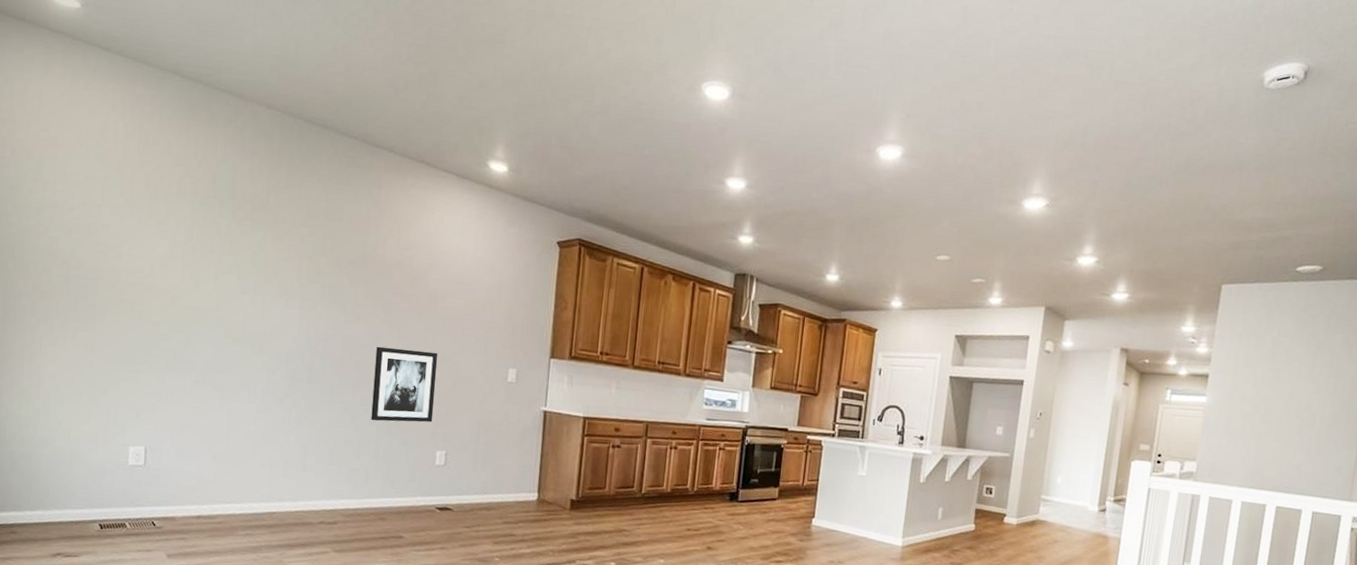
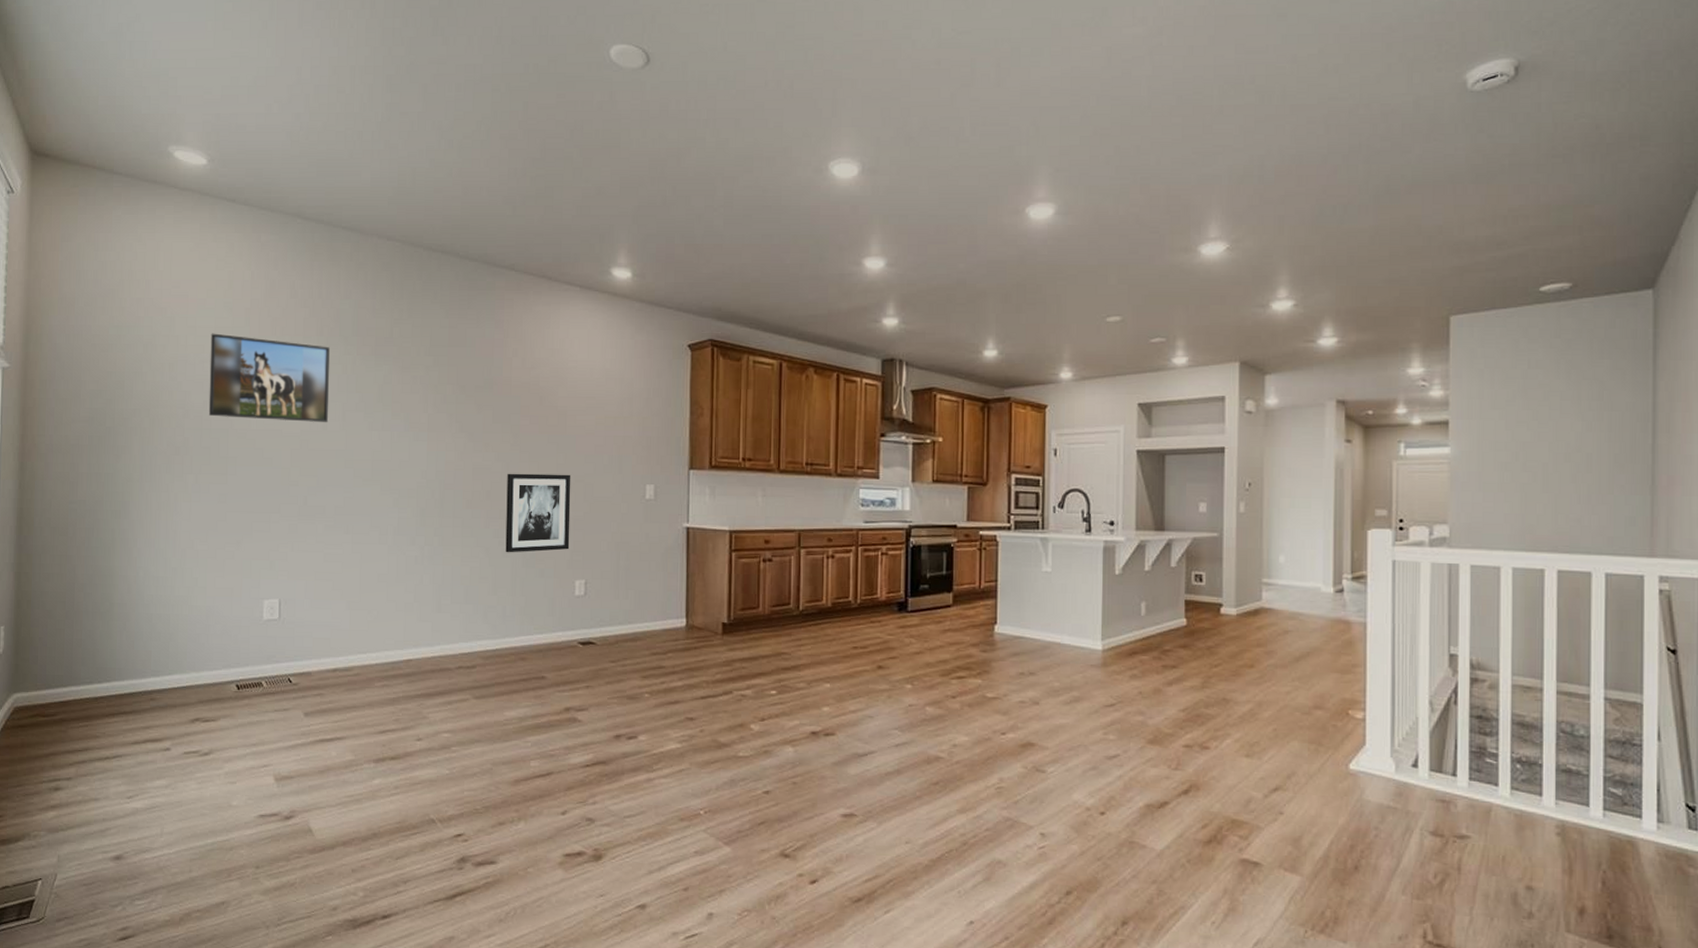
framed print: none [76,181,204,281] -> present [208,333,330,422]

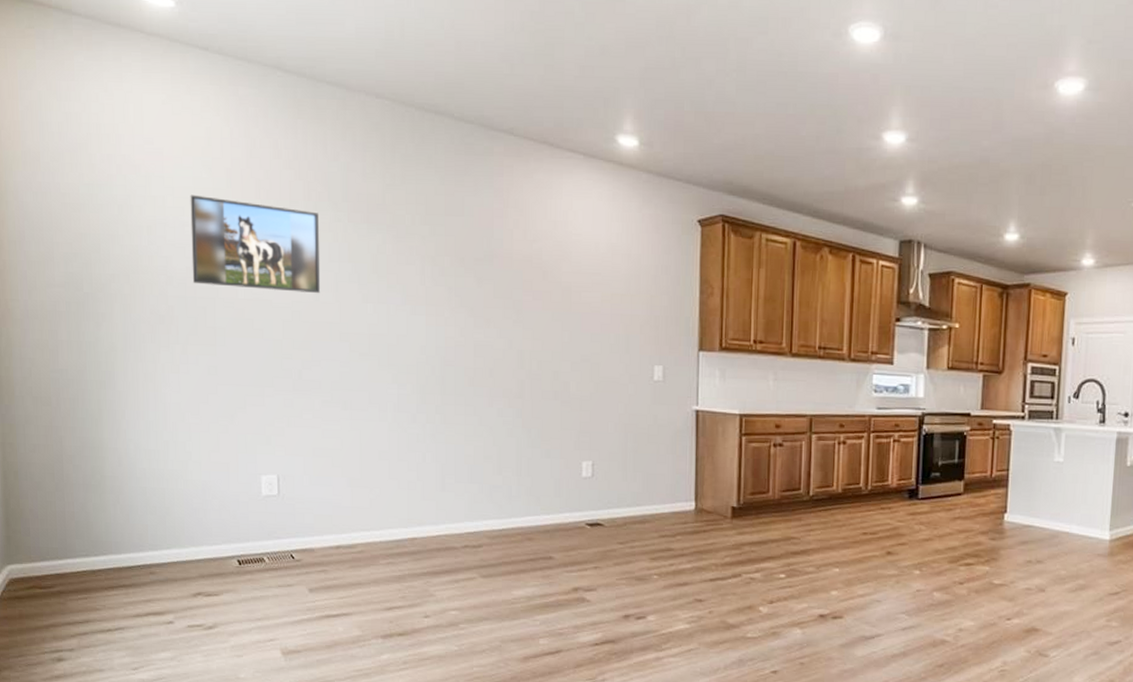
wall art: present [505,473,571,553] -> none [510,350,577,433]

